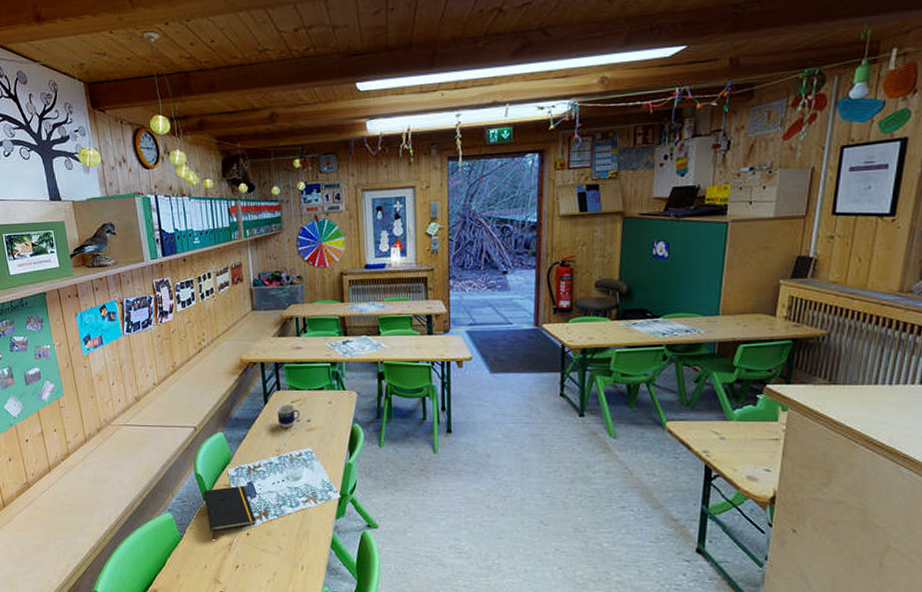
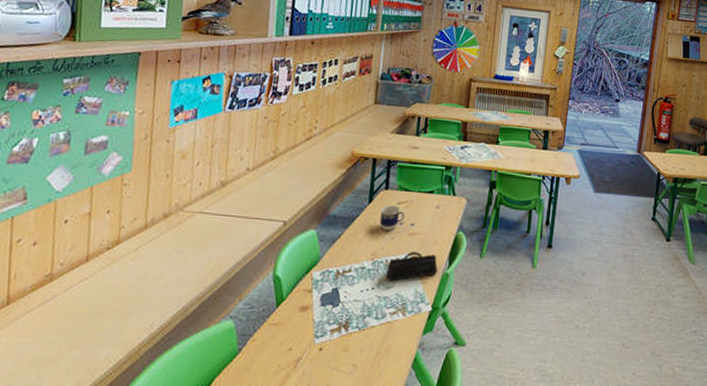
notepad: present [203,485,257,539] -> none [277,291,334,354]
pencil case: none [292,444,340,473] -> present [386,251,438,281]

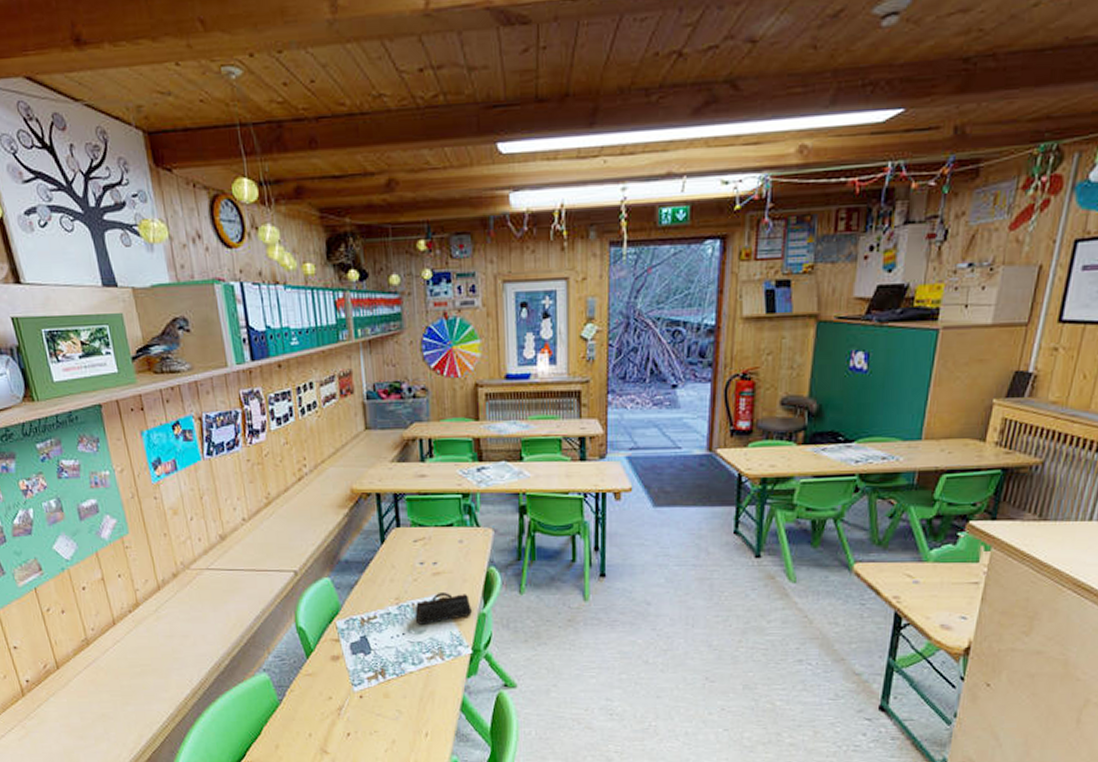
cup: present [379,205,405,230] -> none [396,544,425,572]

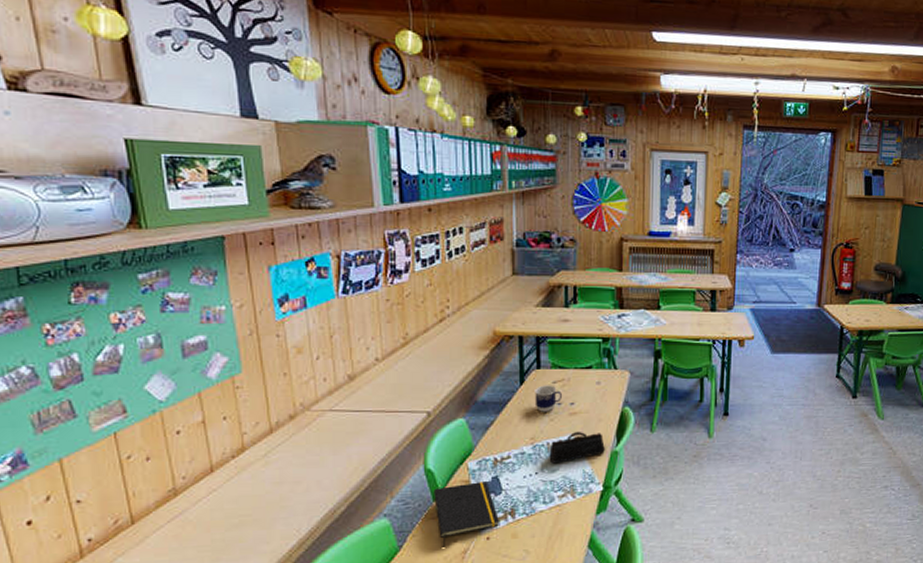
notepad: none [306,640,372,703] -> present [434,480,500,547]
cup: none [396,544,425,572] -> present [535,385,563,412]

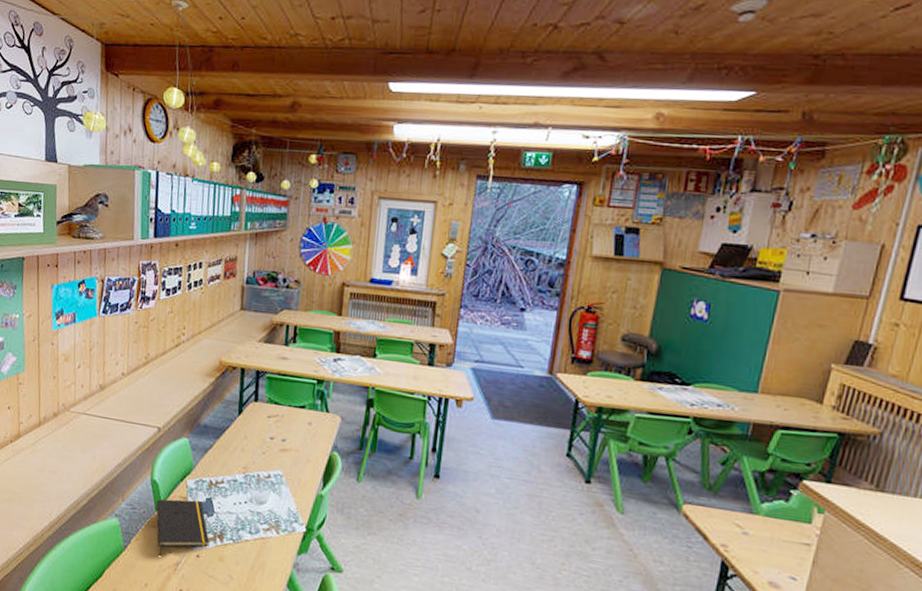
cup: present [535,385,563,412] -> none [249,418,276,445]
pencil case: present [549,431,605,464] -> none [258,468,311,497]

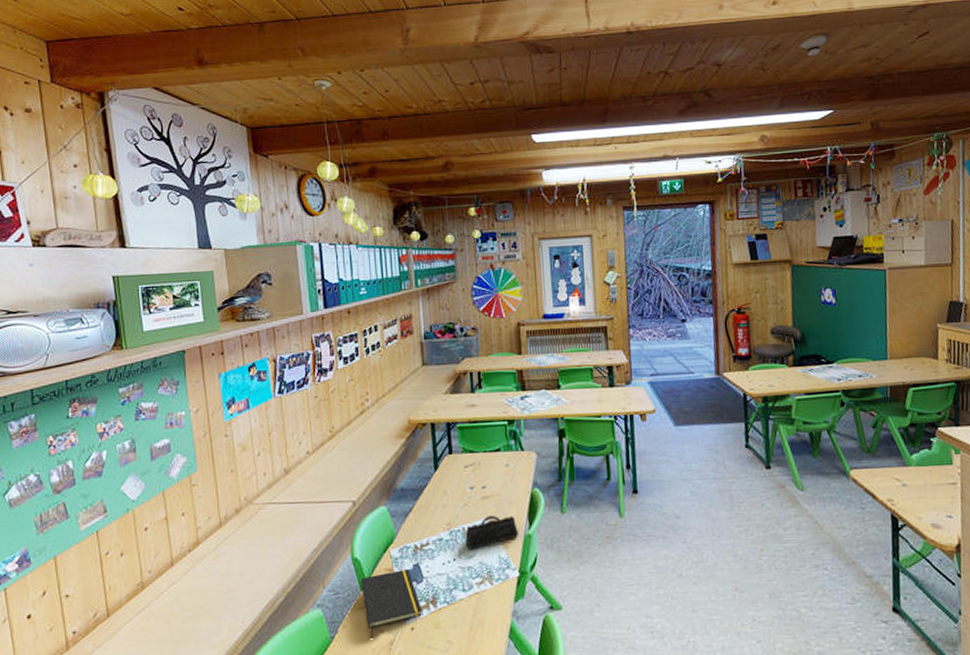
pencil case: none [258,468,311,497] -> present [465,515,518,549]

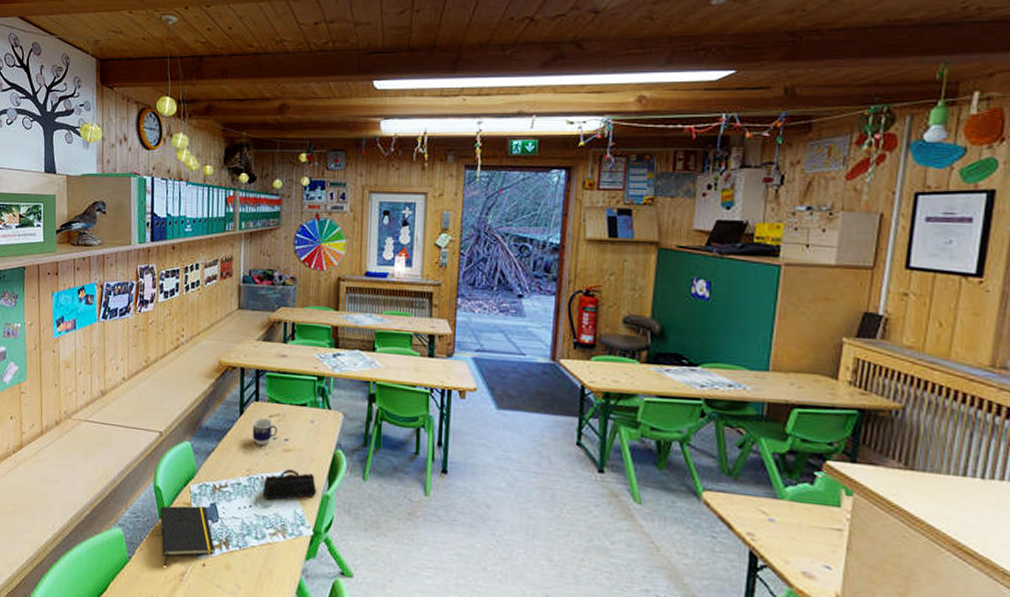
cup: none [448,469,475,497] -> present [252,418,278,445]

